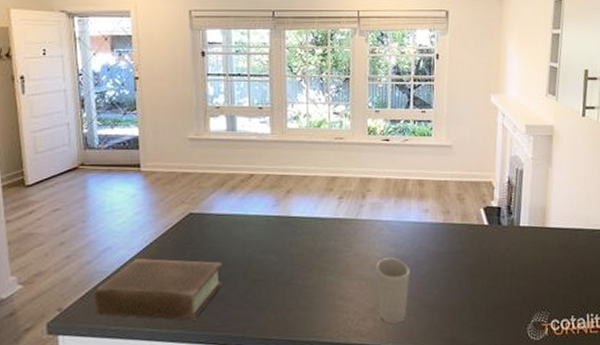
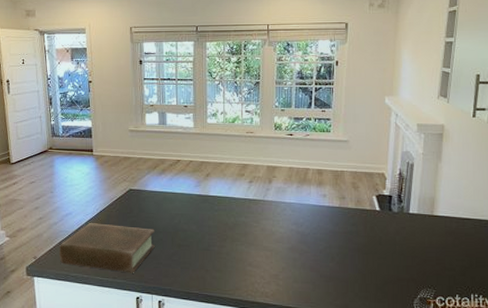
cup: present [376,258,410,324] -> none [280,234,309,289]

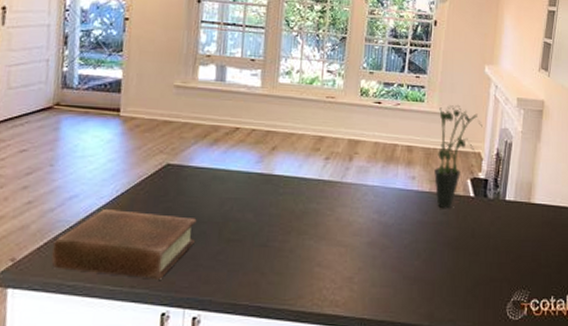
potted plant: none [343,132,385,221] -> present [434,104,482,209]

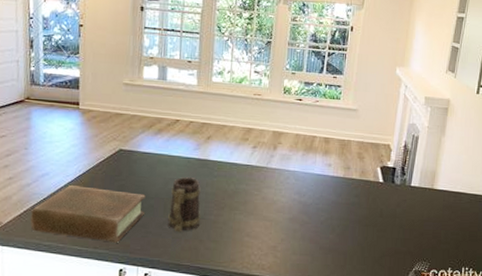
mug: none [223,196,263,264] -> present [168,177,201,233]
potted plant: present [434,104,482,209] -> none [348,102,392,192]

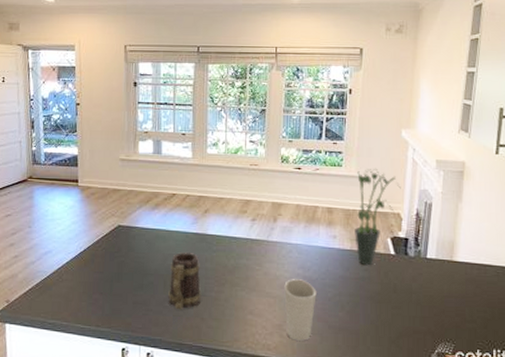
book: present [30,185,146,243] -> none [35,263,145,321]
cup: none [280,204,310,261] -> present [284,279,317,341]
potted plant: none [348,102,392,192] -> present [355,168,401,266]

